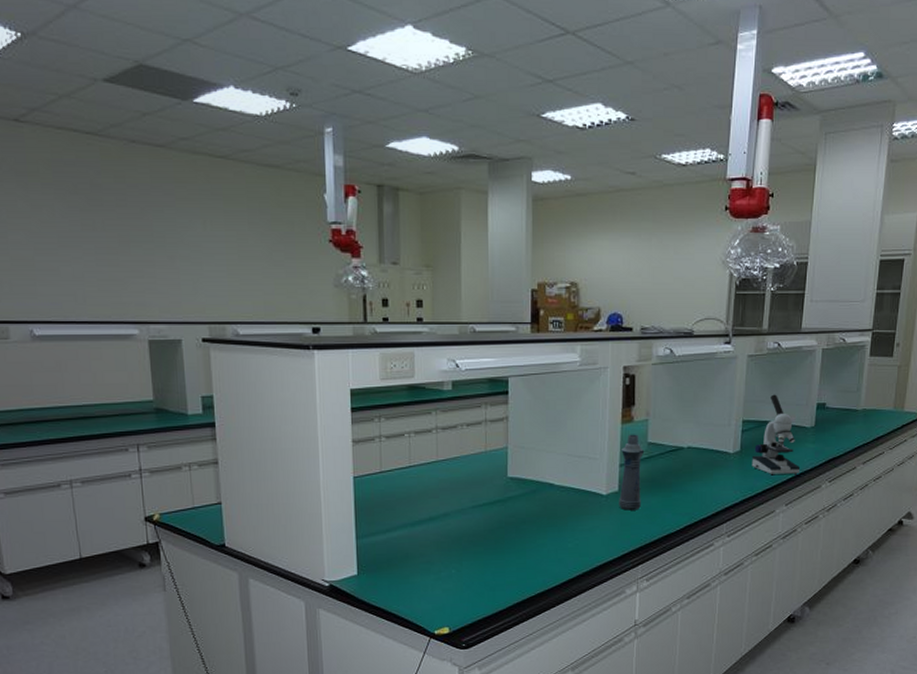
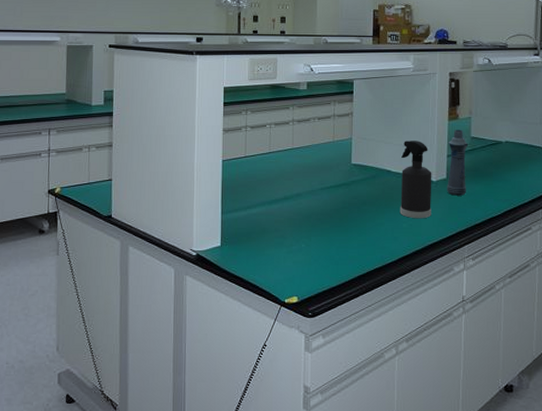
spray bottle: none [564,448,602,538] -> present [399,141,432,219]

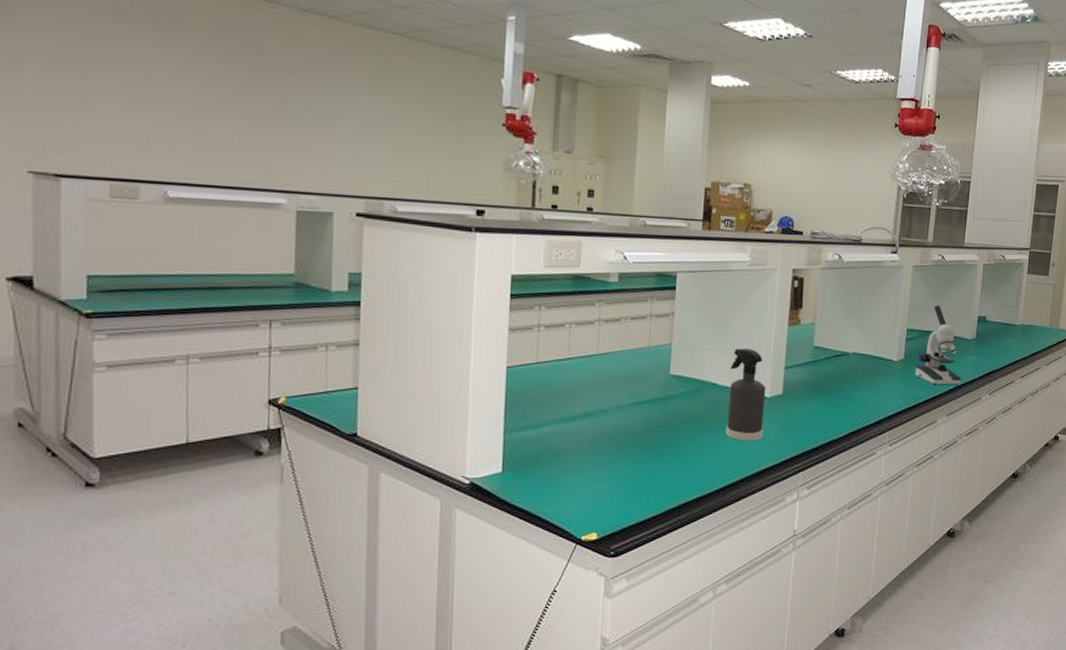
bottle: present [447,129,469,196] -> none [782,337,811,415]

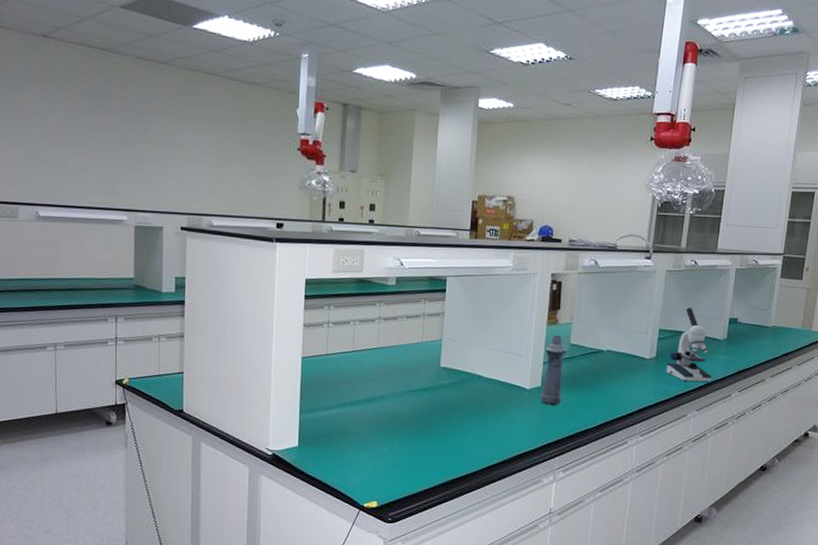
spray bottle: present [725,348,766,441] -> none [489,345,526,428]
bottle: none [782,337,811,415] -> present [541,335,567,406]

